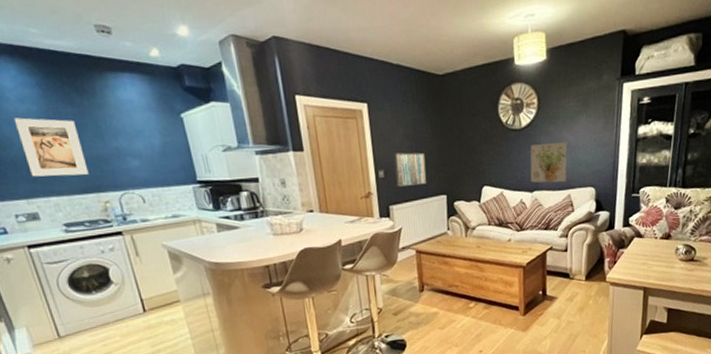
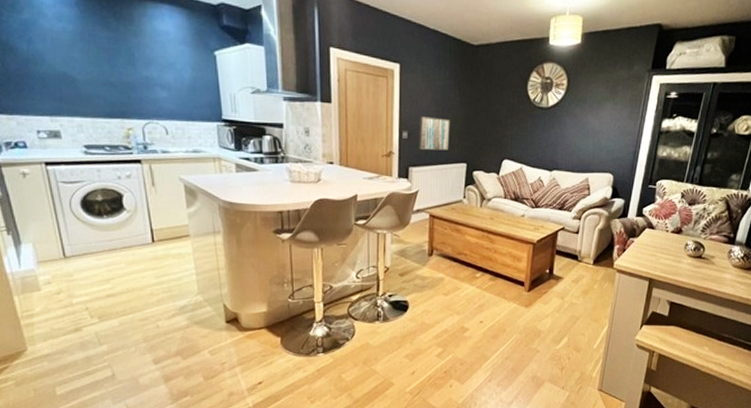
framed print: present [14,117,89,177] -> none [48,35,116,99]
decorative wall panel: present [530,142,568,183] -> none [551,125,592,166]

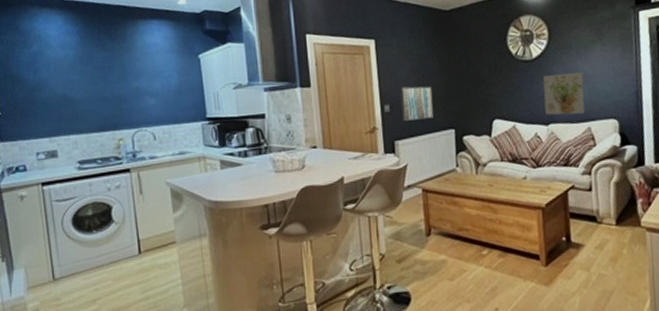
decorative wall panel: none [551,125,592,166] -> present [543,72,585,115]

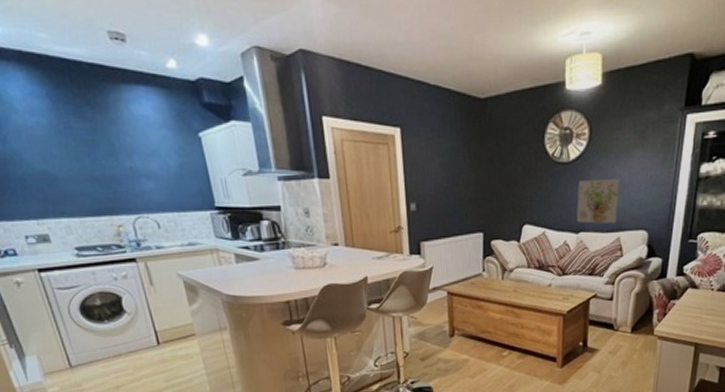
wall art: present [400,86,434,121] -> none [427,184,463,222]

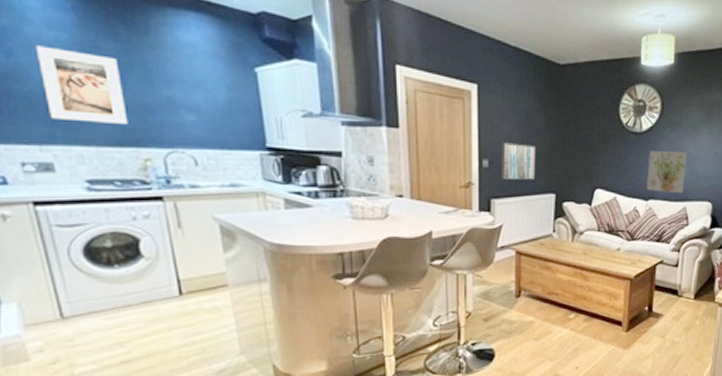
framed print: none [23,131,102,197] -> present [35,45,128,124]
wall art: none [427,184,463,222] -> present [502,142,536,180]

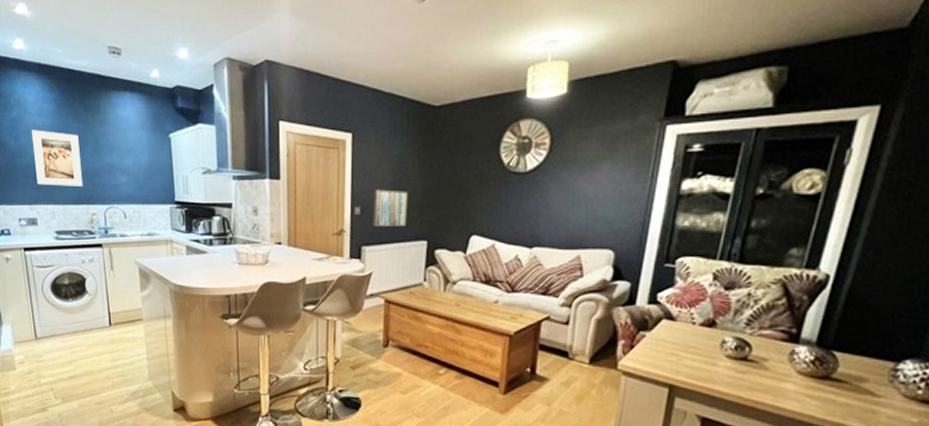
decorative wall panel: present [647,151,688,194] -> none [531,192,583,241]

